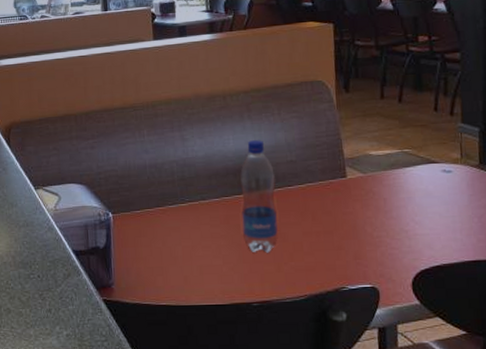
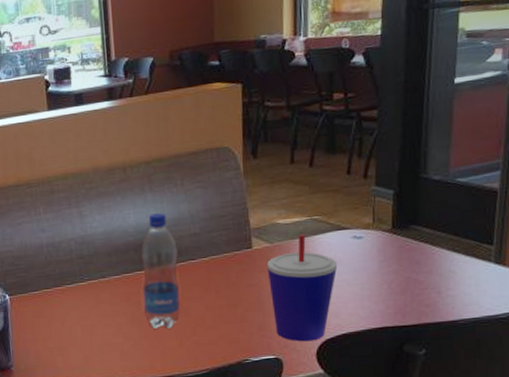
beverage cup: none [361,166,429,272] -> present [266,234,338,342]

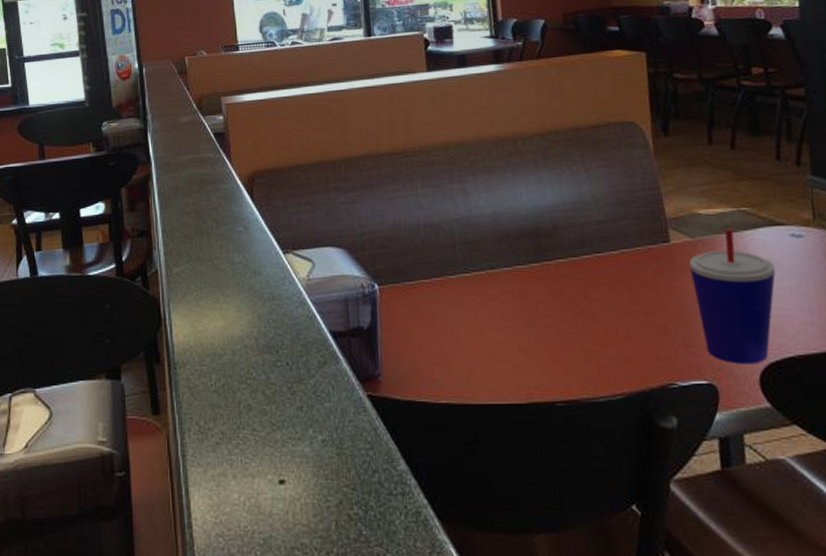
bottle: present [141,213,180,329] -> none [536,194,587,338]

